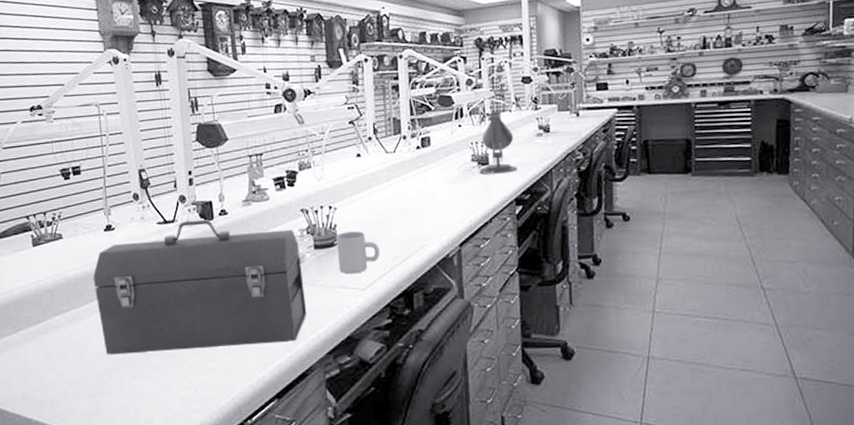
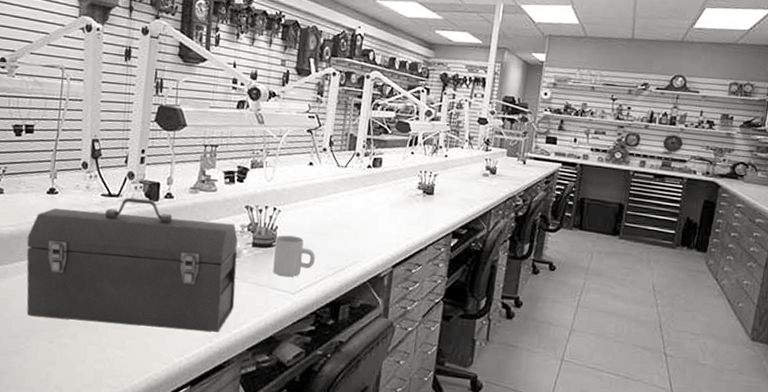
desk lamp: present [480,110,518,175] -> none [424,144,462,206]

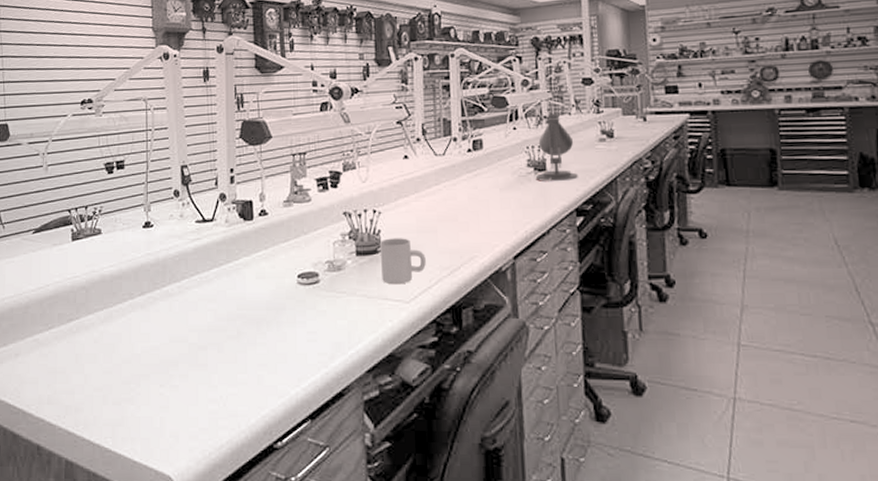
toolbox: present [26,197,238,332] -> none [128,219,346,359]
desk lamp: none [424,144,462,206] -> present [536,113,578,182]

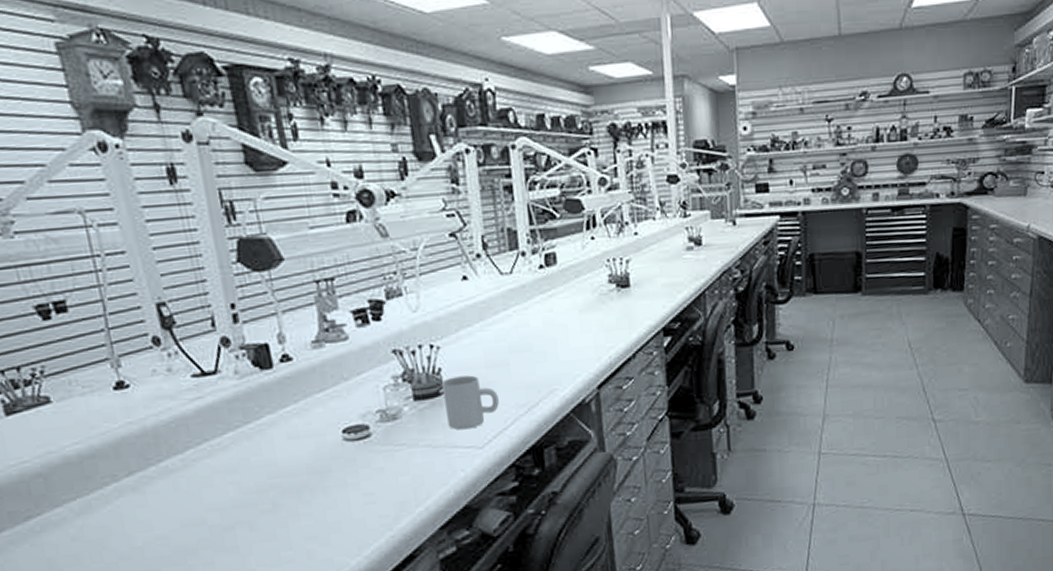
desk lamp: present [536,113,578,182] -> none [619,218,665,300]

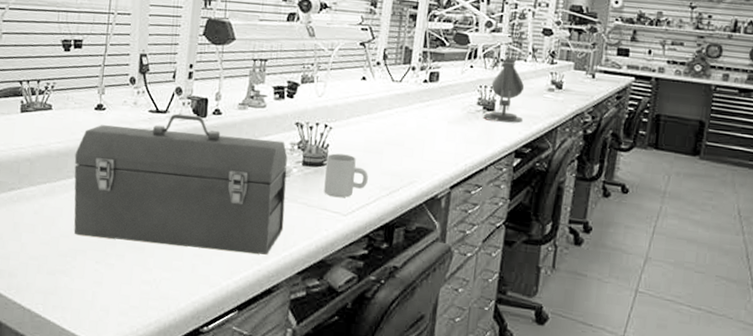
toolbox: none [104,368,410,552] -> present [74,113,288,255]
desk lamp: none [619,218,665,300] -> present [484,57,525,124]

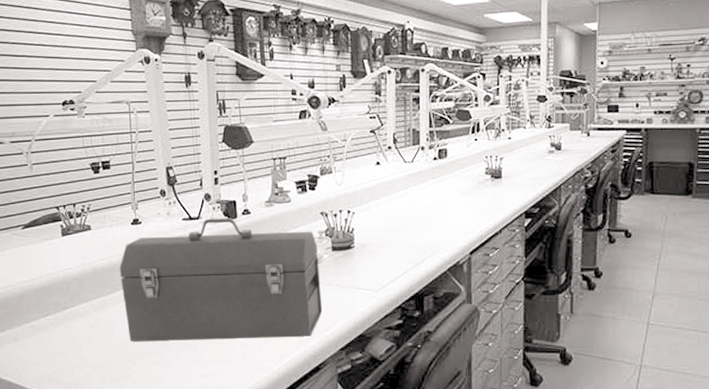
mug: present [324,153,368,198] -> none [353,235,394,276]
desk lamp: present [484,57,525,124] -> none [493,127,528,188]

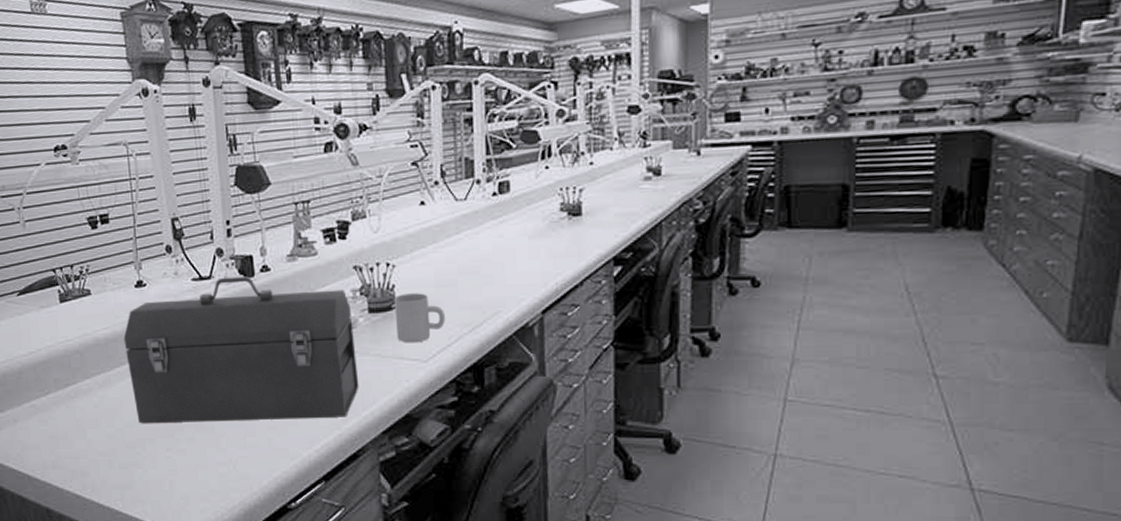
mug: none [353,235,394,276] -> present [394,293,445,343]

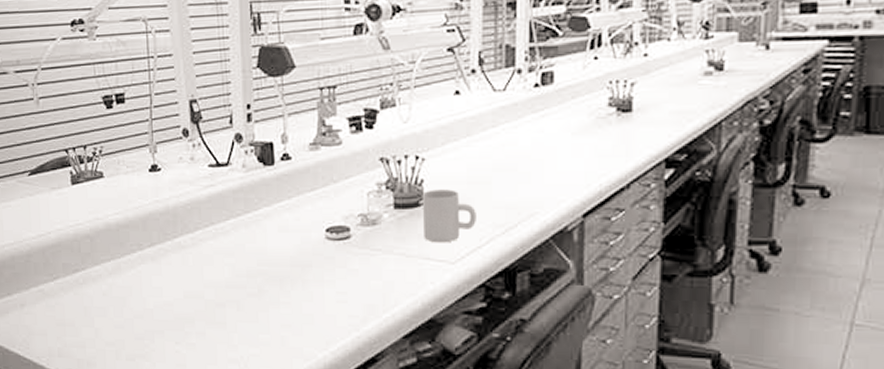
toolbox: present [123,276,359,423] -> none [135,164,381,319]

